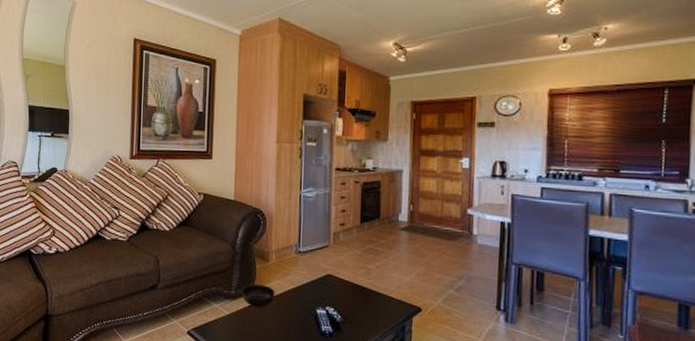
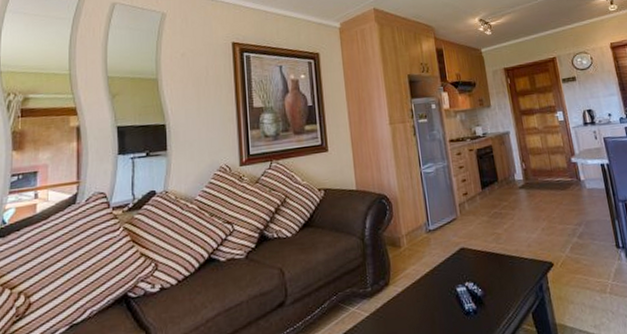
bowl: present [241,284,275,308] -> none [377,273,413,302]

